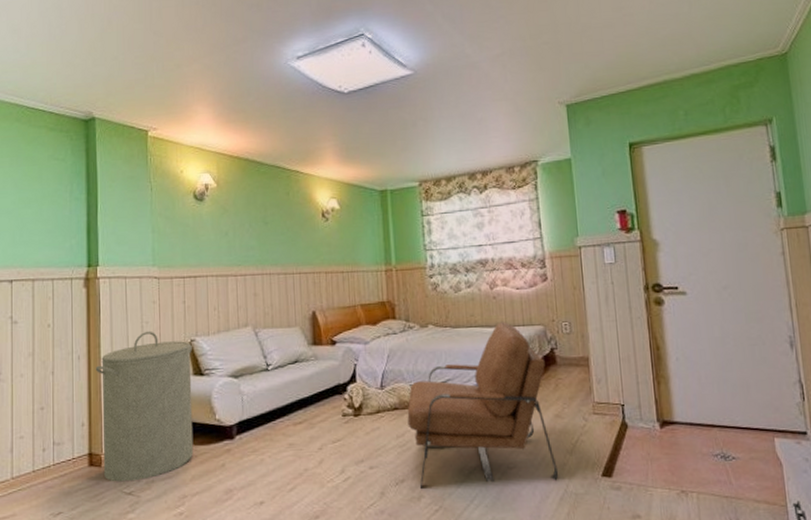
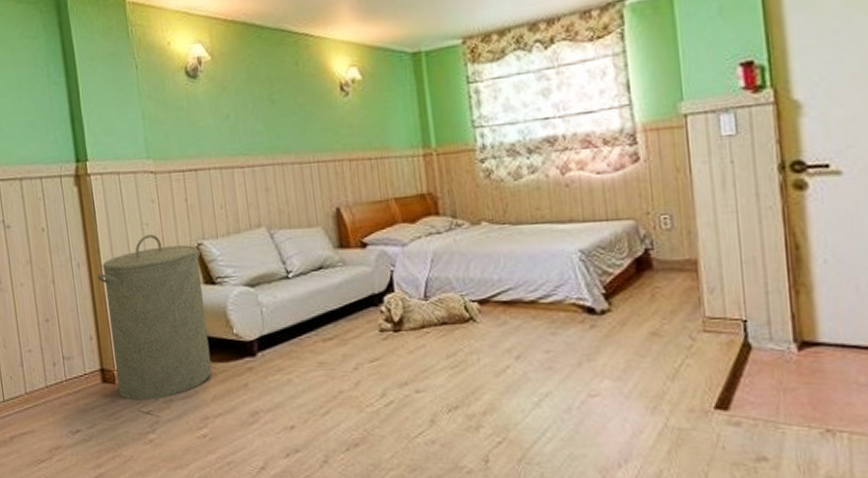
chair: present [407,321,559,489] -> none [458,214,657,417]

